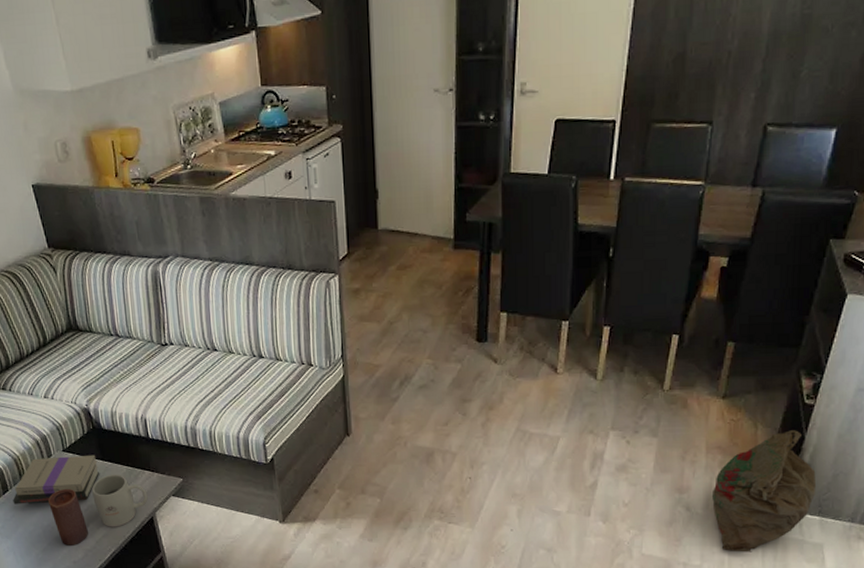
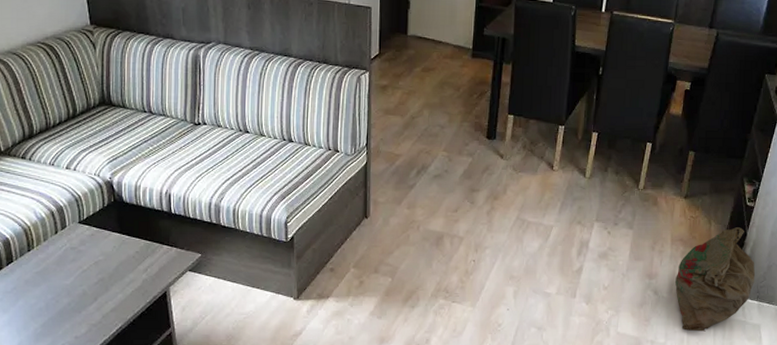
books: present [13,454,99,505] -> none [16,227,115,276]
candle: present [48,488,88,546] -> none [56,260,95,320]
mug: present [92,474,148,527] -> none [105,247,163,302]

